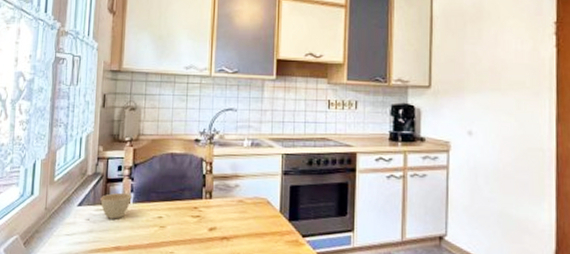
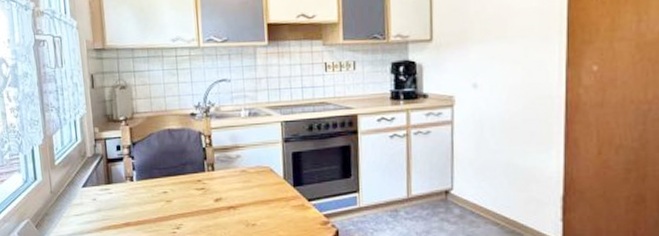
cup: present [100,192,132,220] -> none [103,171,135,198]

